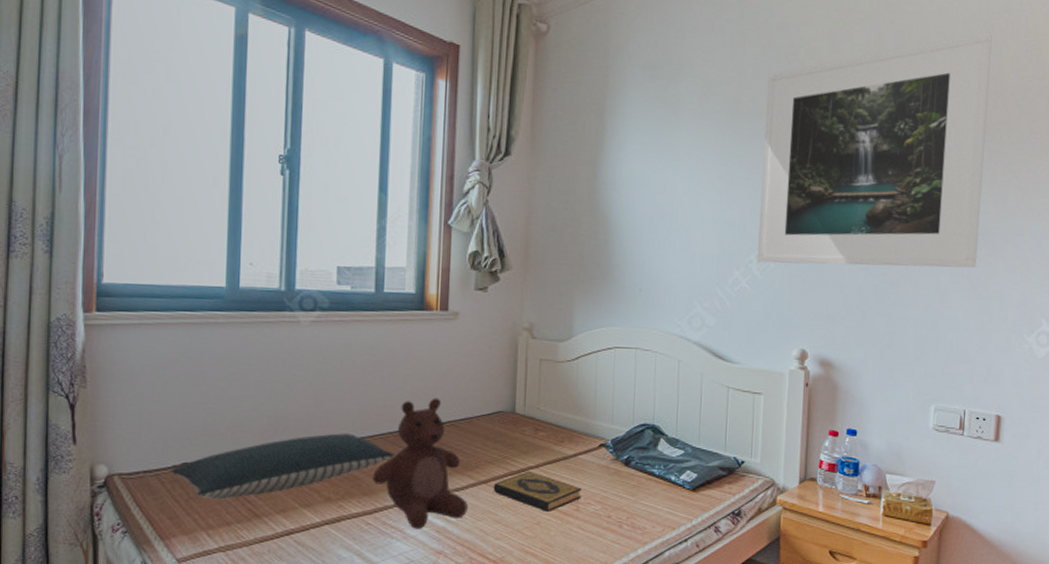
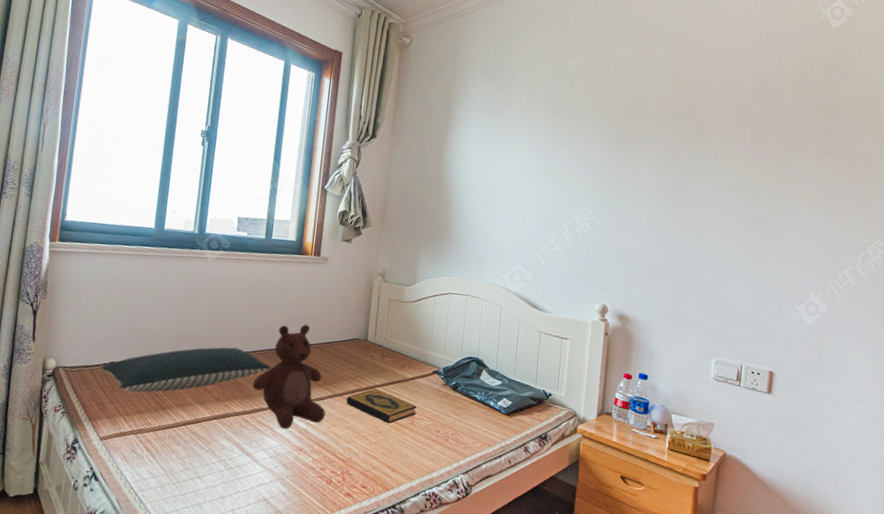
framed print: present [757,32,992,268] -> none [569,55,771,246]

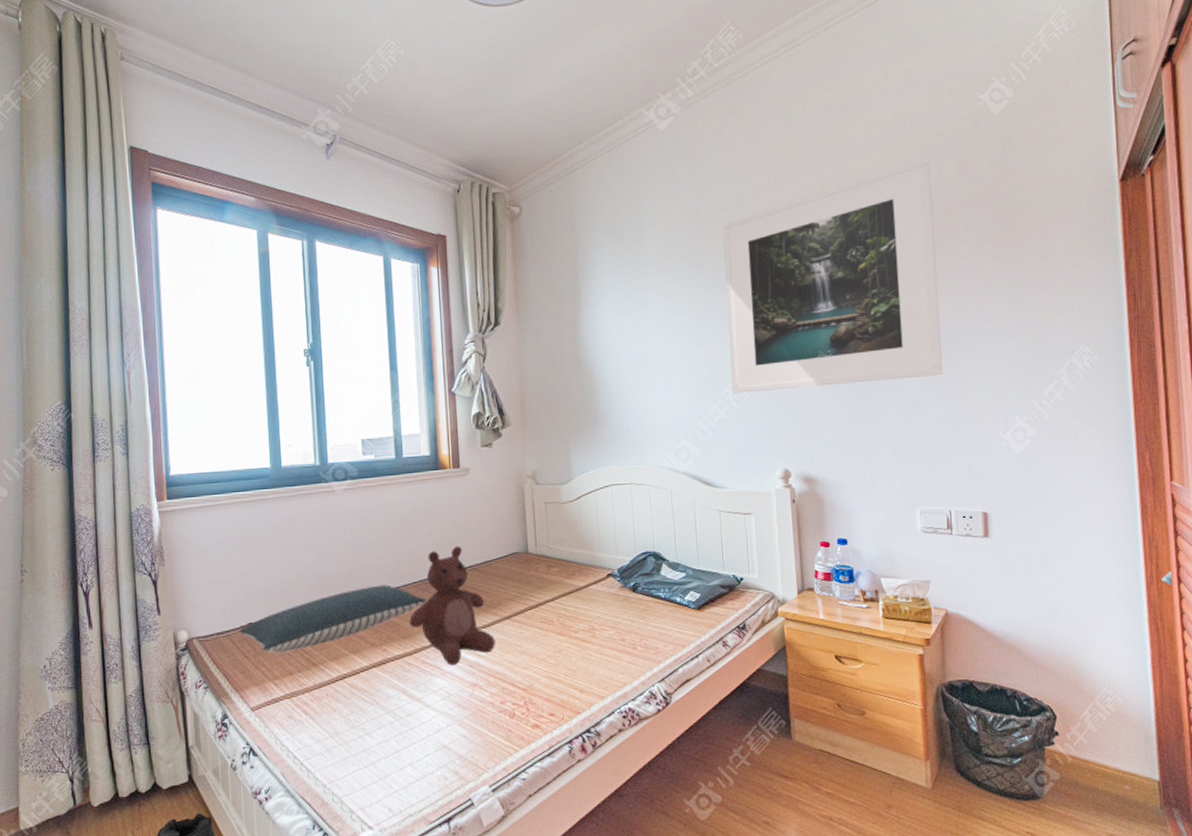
hardback book: present [346,388,417,423] -> none [516,604,596,640]
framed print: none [569,55,771,246] -> present [722,157,943,394]

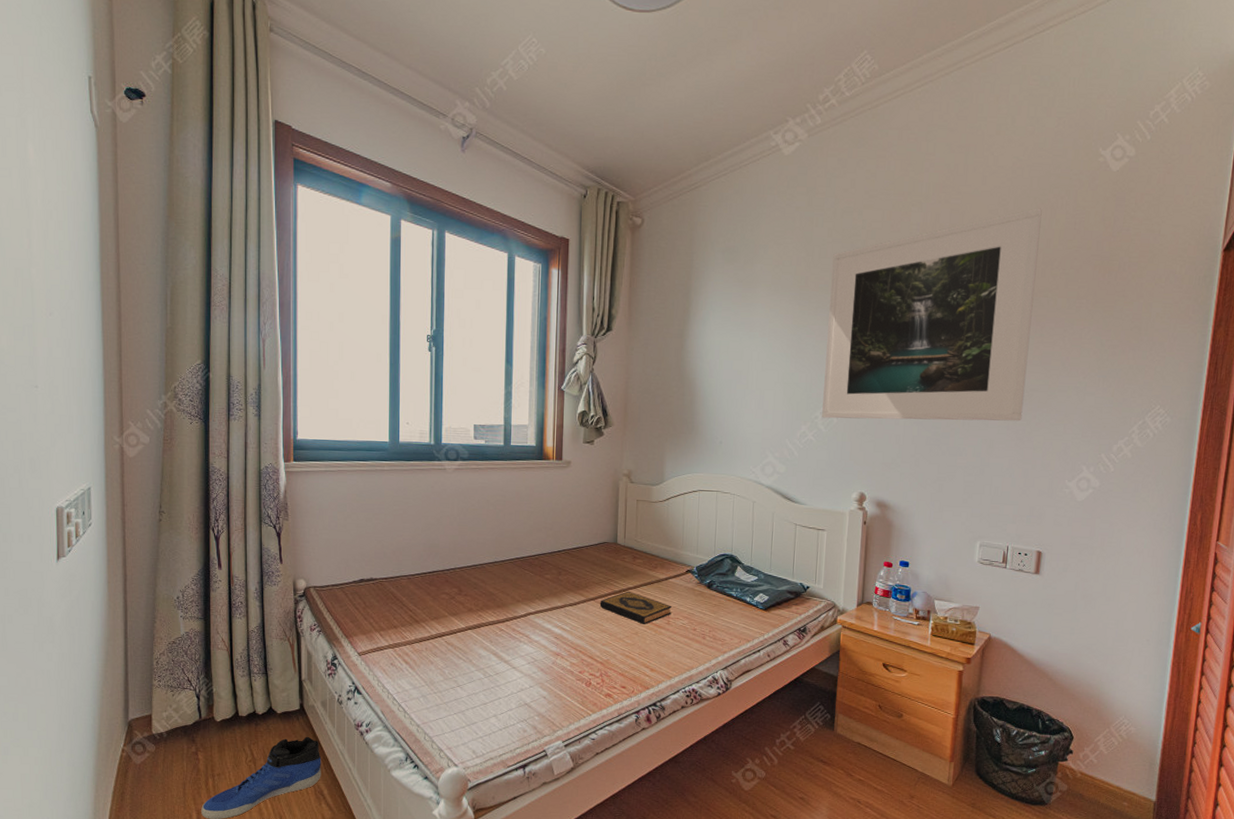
pillow: present [238,584,428,653] -> none [351,558,522,608]
teddy bear: present [409,546,495,665] -> none [504,530,579,635]
hardback book: none [516,604,596,640] -> present [599,591,672,624]

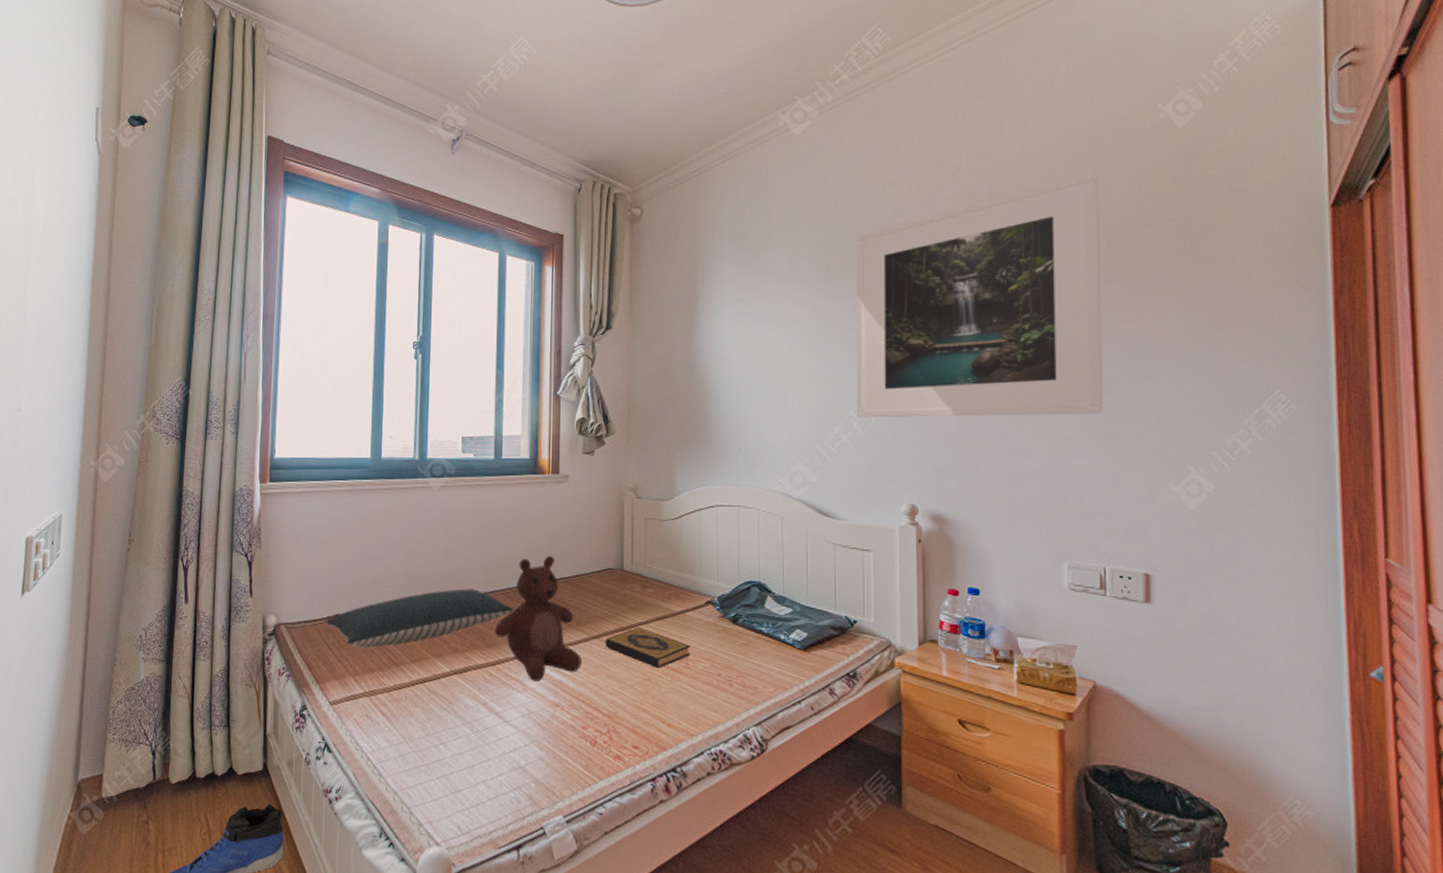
pillow: none [351,558,522,608] -> present [325,588,515,649]
teddy bear: none [504,530,579,635] -> present [495,555,582,681]

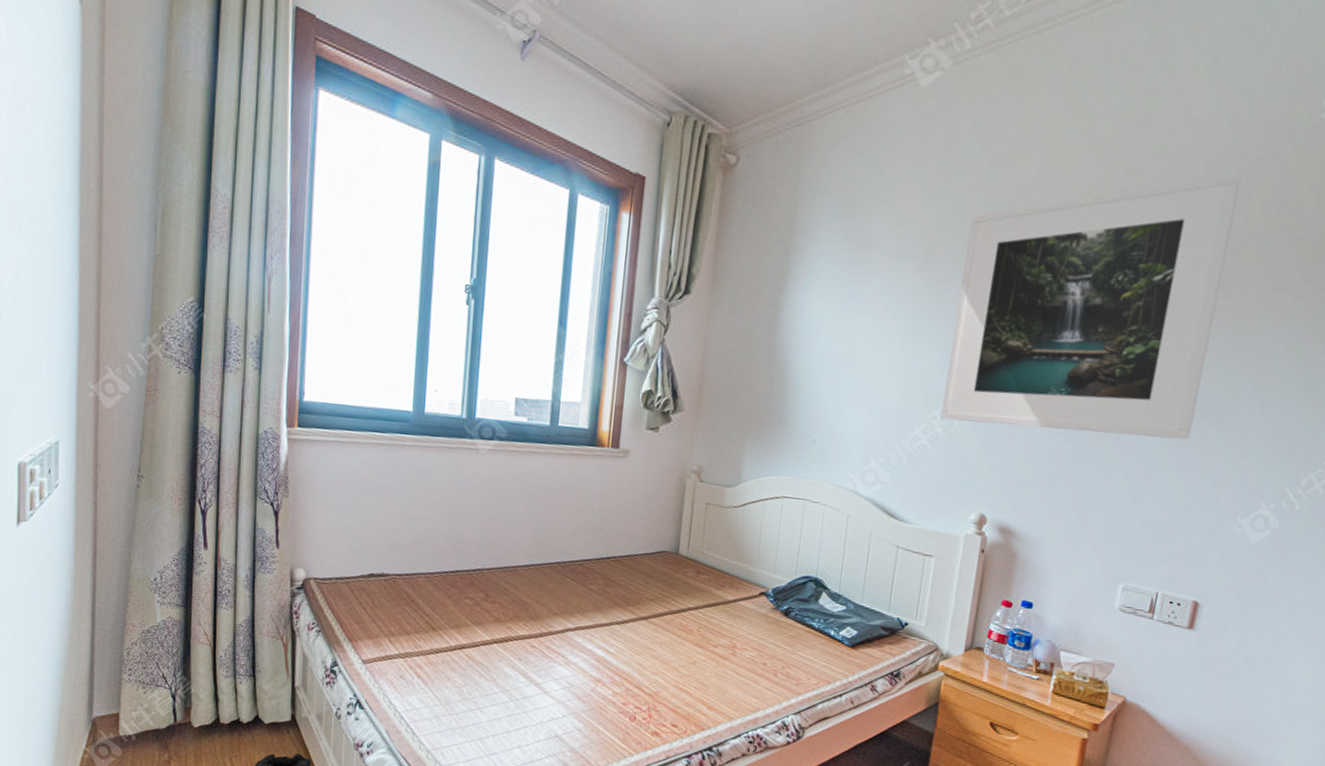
pillow: present [325,588,515,649] -> none [358,558,562,611]
teddy bear: present [495,555,582,681] -> none [539,532,627,657]
hardback book: present [605,627,690,668] -> none [652,612,739,653]

